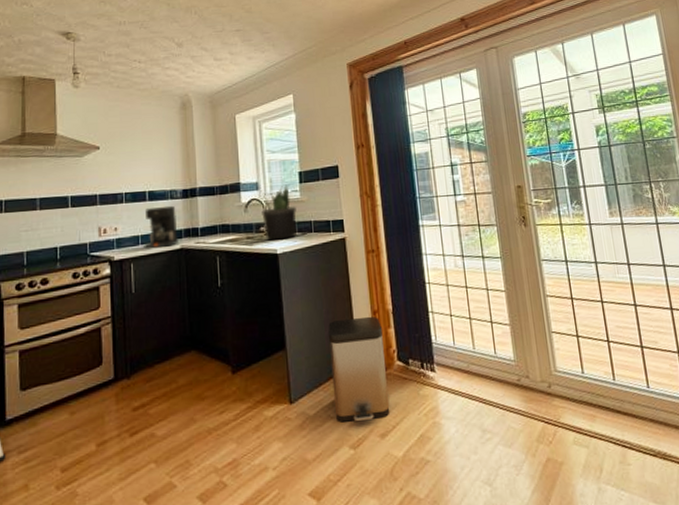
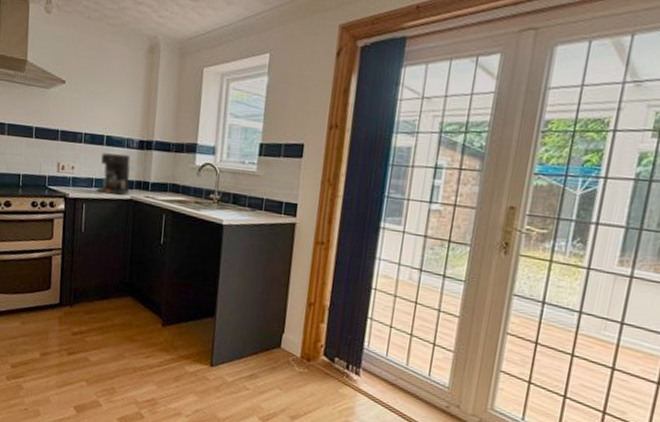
planter: present [260,184,297,241] -> none [213,153,250,213]
pedal bin: present [328,316,390,423] -> none [251,302,315,403]

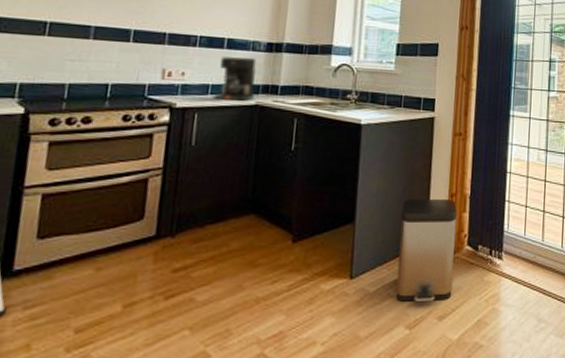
pedal bin: none [251,302,315,403] -> present [395,198,457,302]

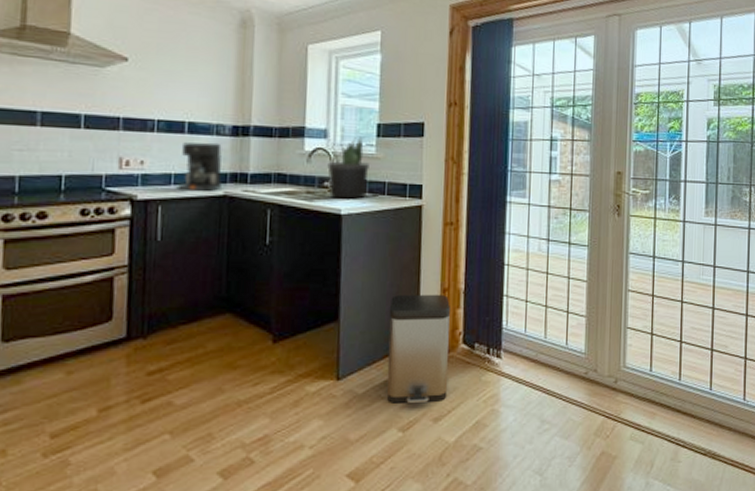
planter: none [350,53,389,112] -> present [327,136,369,200]

